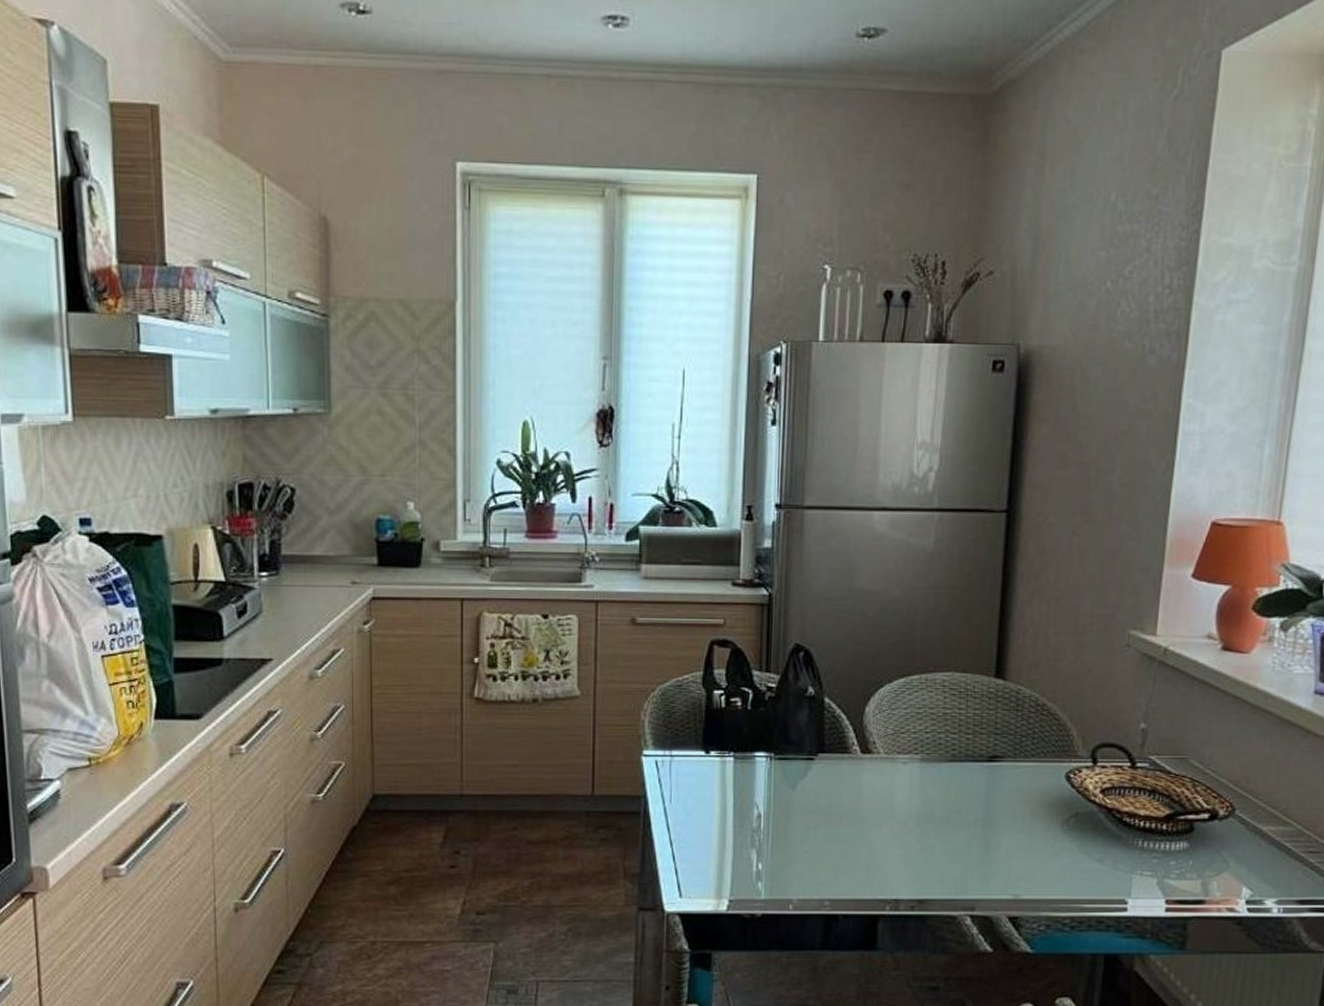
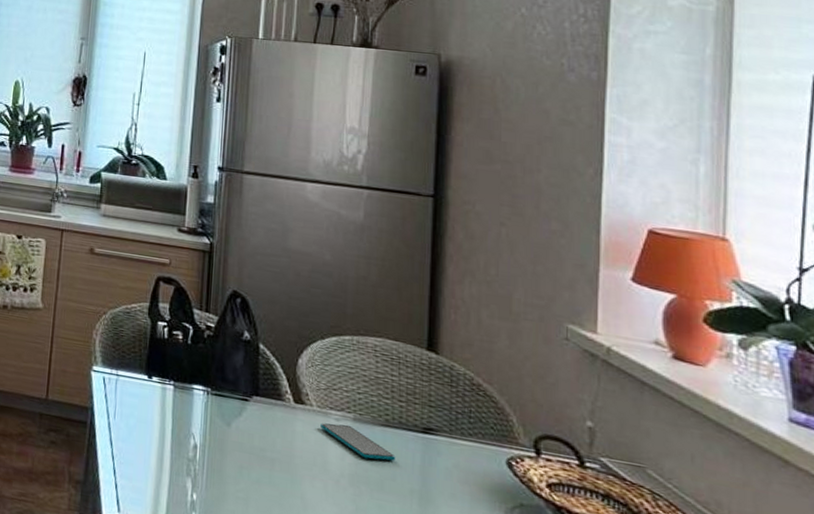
smartphone: none [888,766,961,797] -> present [320,423,396,461]

